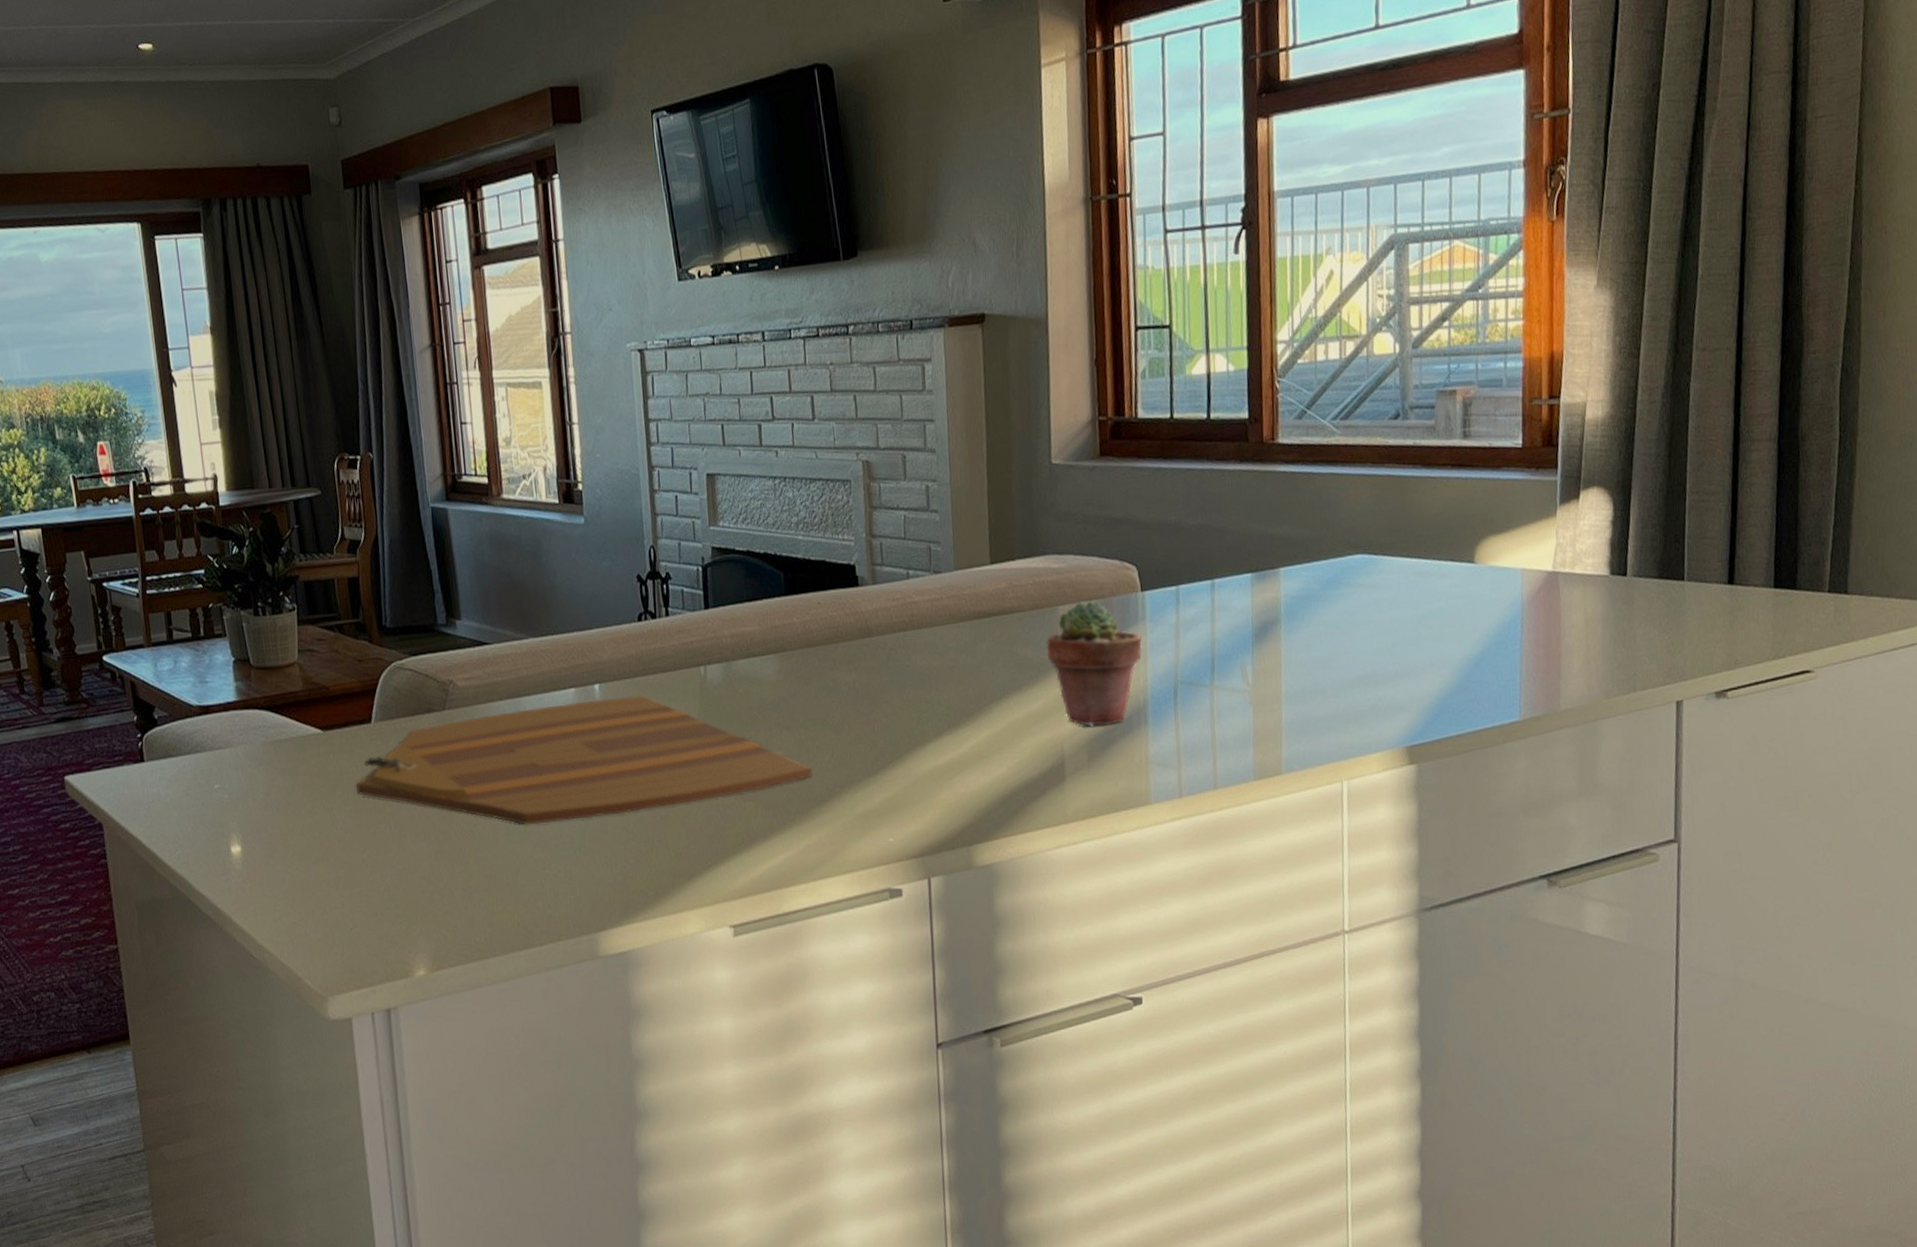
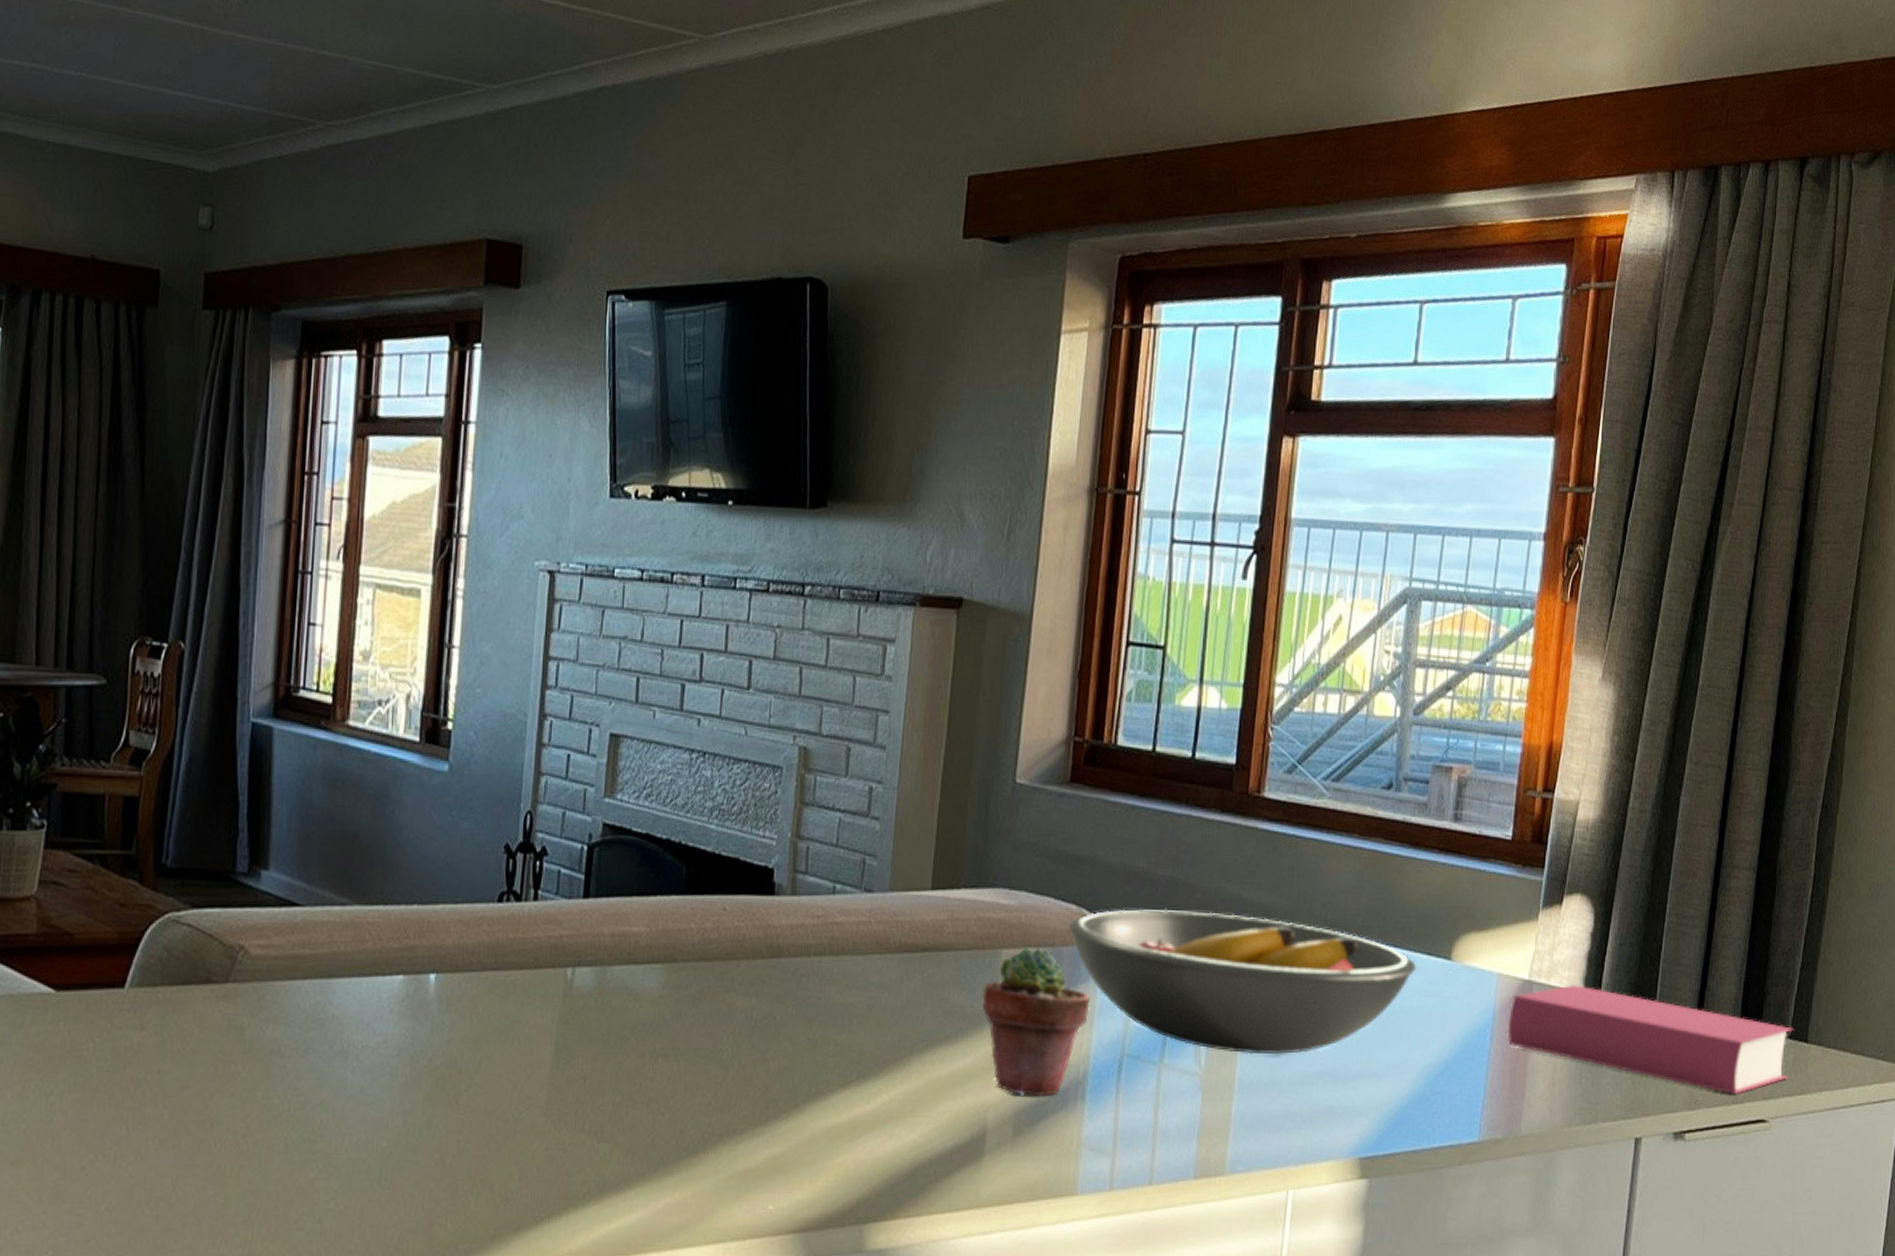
cutting board: present [356,695,813,825] -> none [90,993,688,1144]
fruit bowl: none [1113,549,1442,669] -> present [1067,909,1417,1055]
book: none [1537,569,1832,651] -> present [1508,985,1794,1094]

